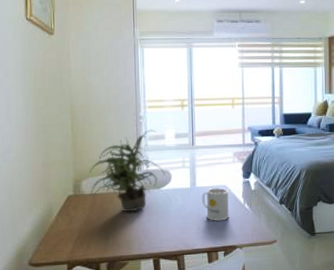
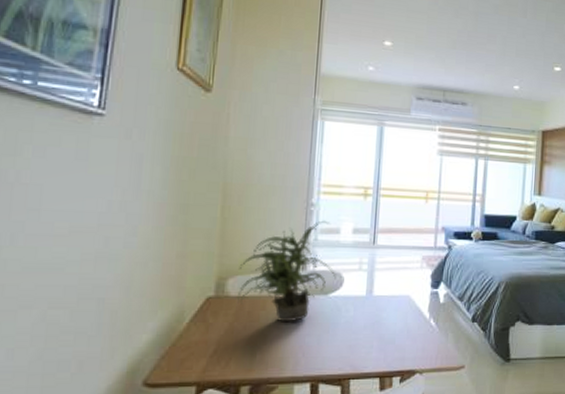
mug: present [201,187,230,221] -> none [378,297,413,339]

